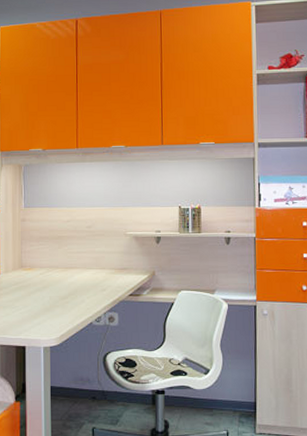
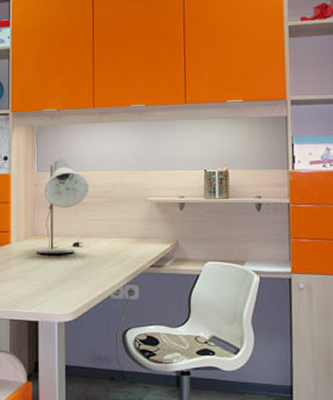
desk lamp: none [24,195,73,283] -> present [36,158,89,253]

